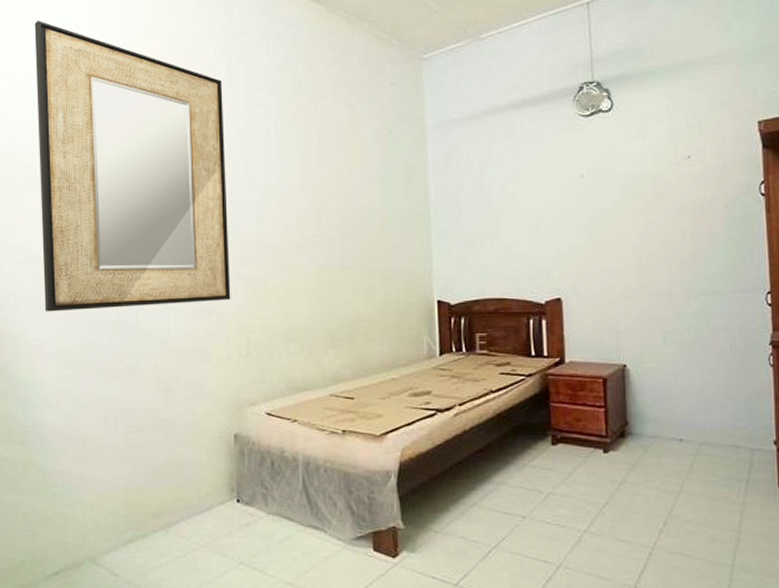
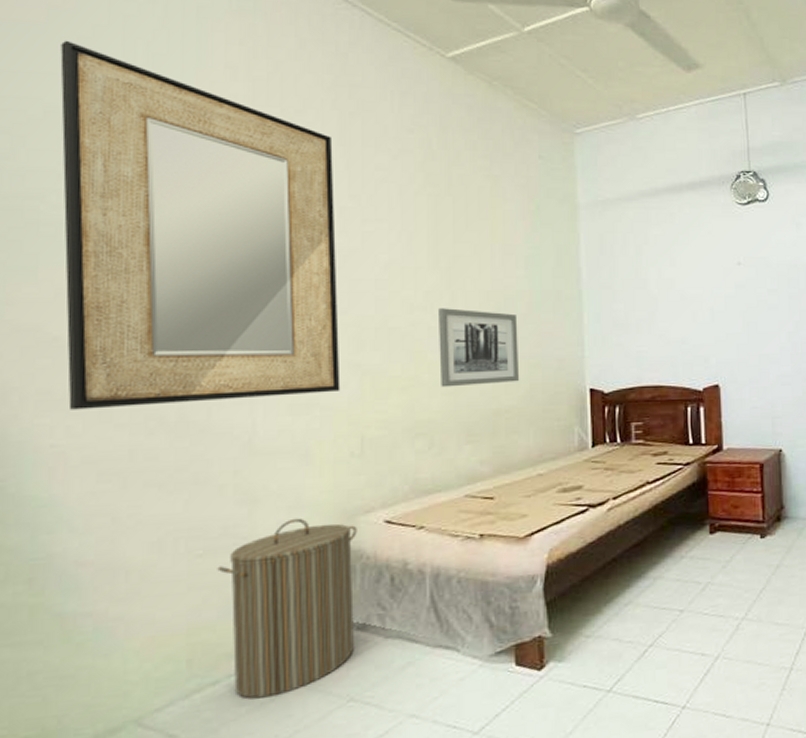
laundry hamper: none [144,406,245,553] -> present [217,518,357,699]
wall art: none [307,227,376,298] -> present [439,308,520,388]

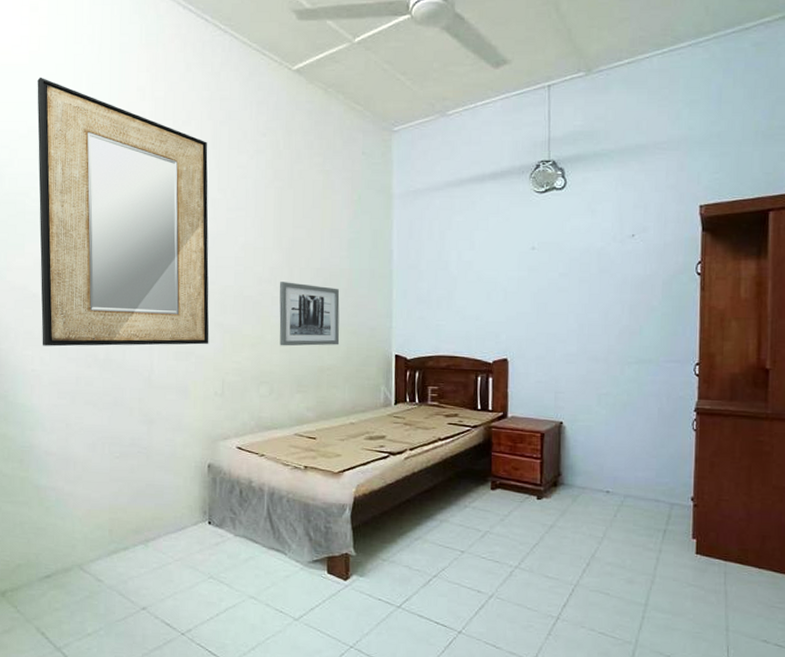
laundry hamper: present [217,518,357,699] -> none [128,437,218,565]

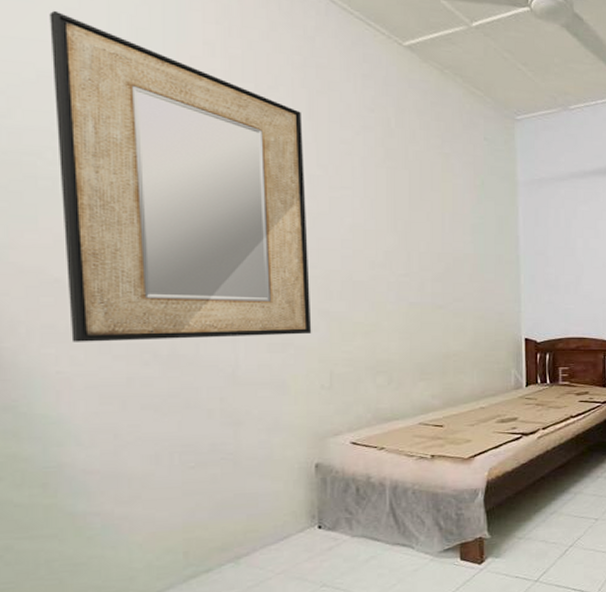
wall art: present [279,282,340,346] -> none [397,266,466,333]

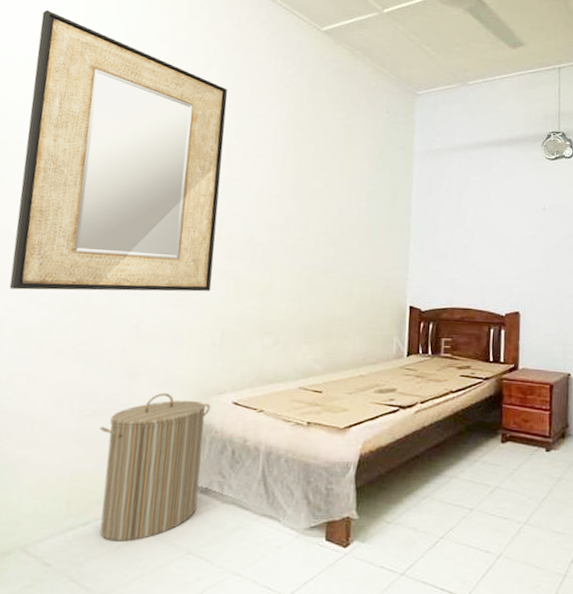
laundry hamper: none [208,438,328,584] -> present [99,392,211,542]

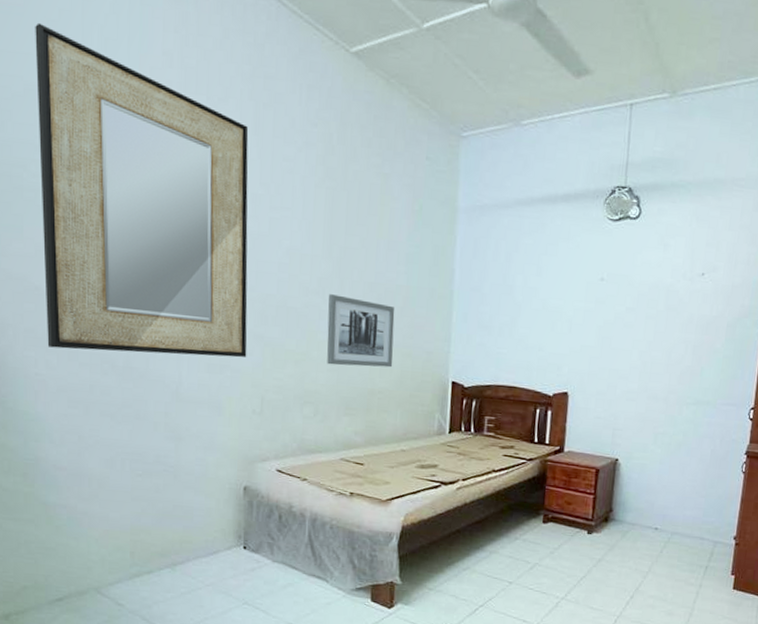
laundry hamper: present [99,392,211,542] -> none [152,457,256,590]
wall art: none [289,230,356,296] -> present [327,294,395,368]

